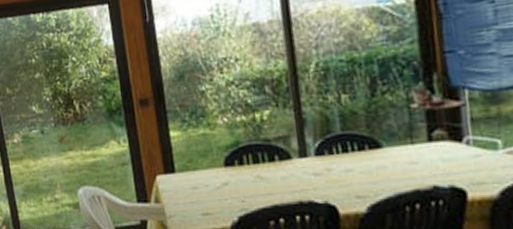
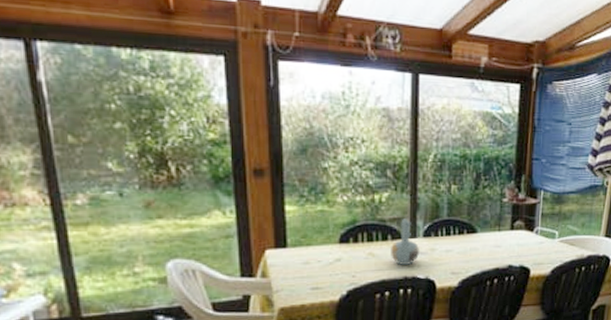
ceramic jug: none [279,136,314,188] -> present [391,219,420,265]

